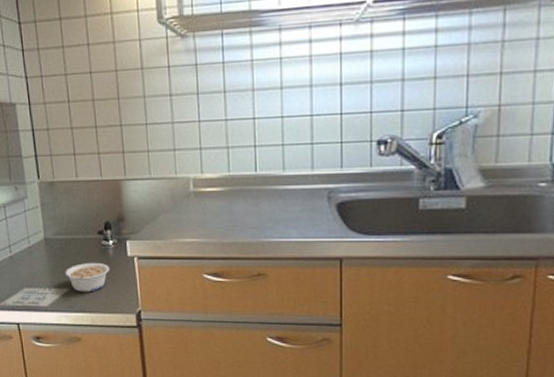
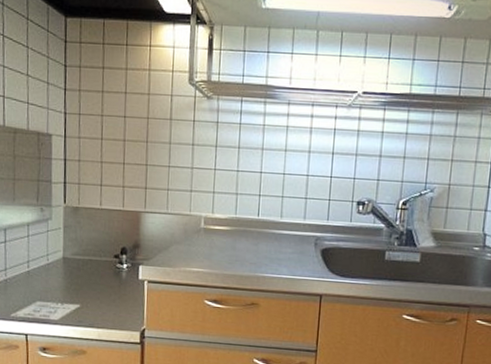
legume: present [65,262,110,292] -> none [79,282,122,310]

